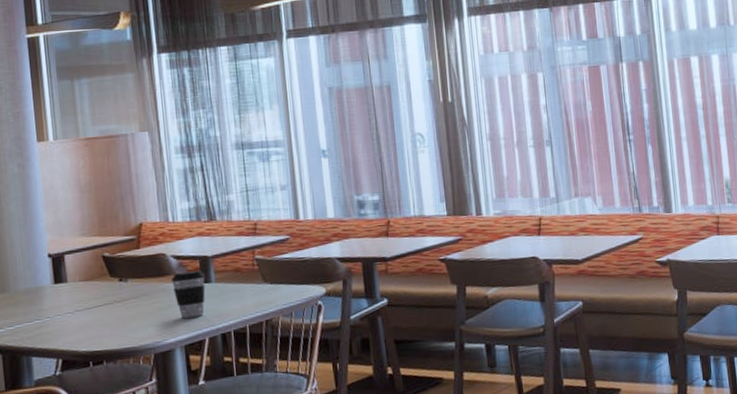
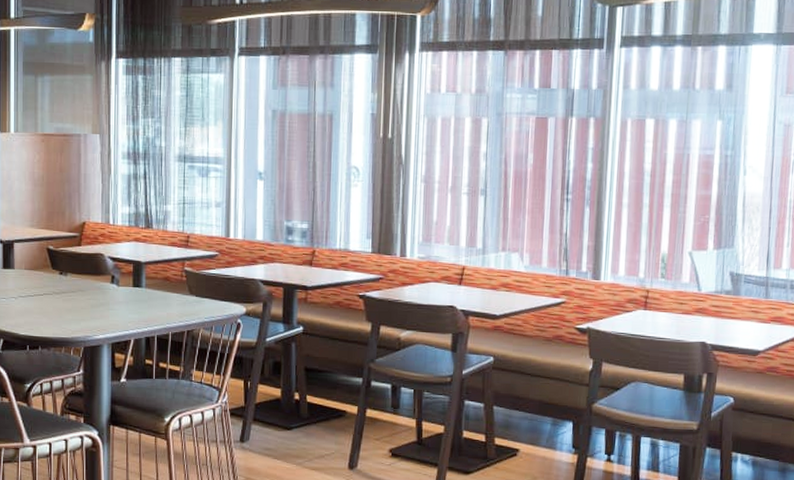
coffee cup: present [171,270,206,319] -> none [106,273,137,318]

